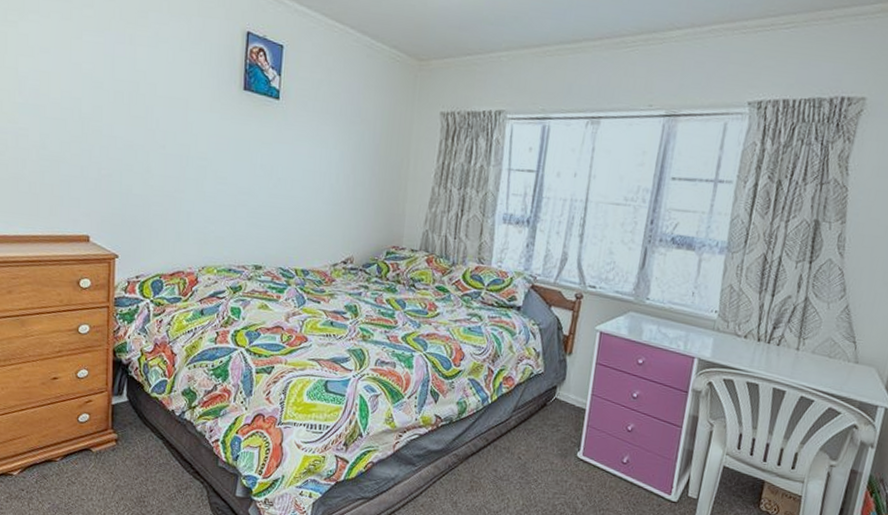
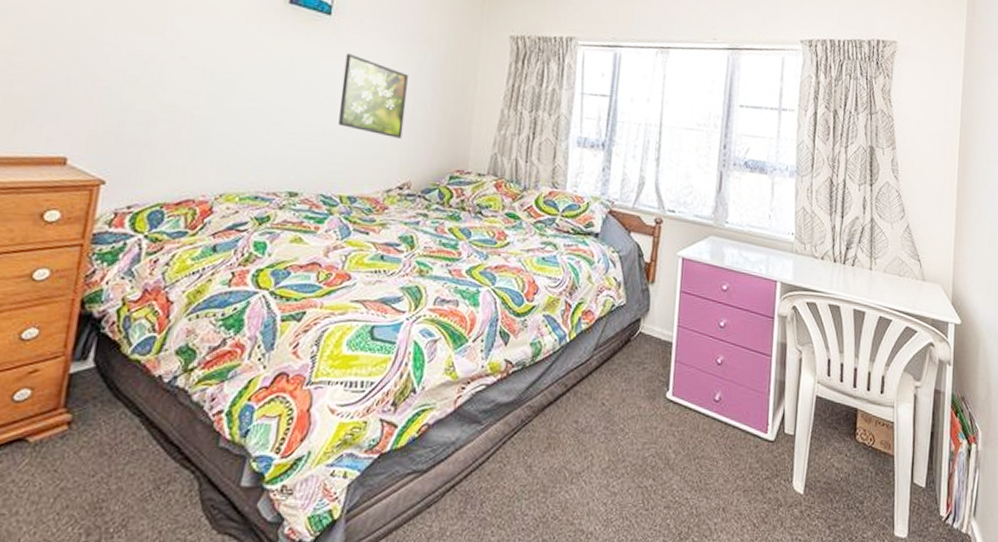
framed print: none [291,137,348,217] -> present [338,53,408,139]

